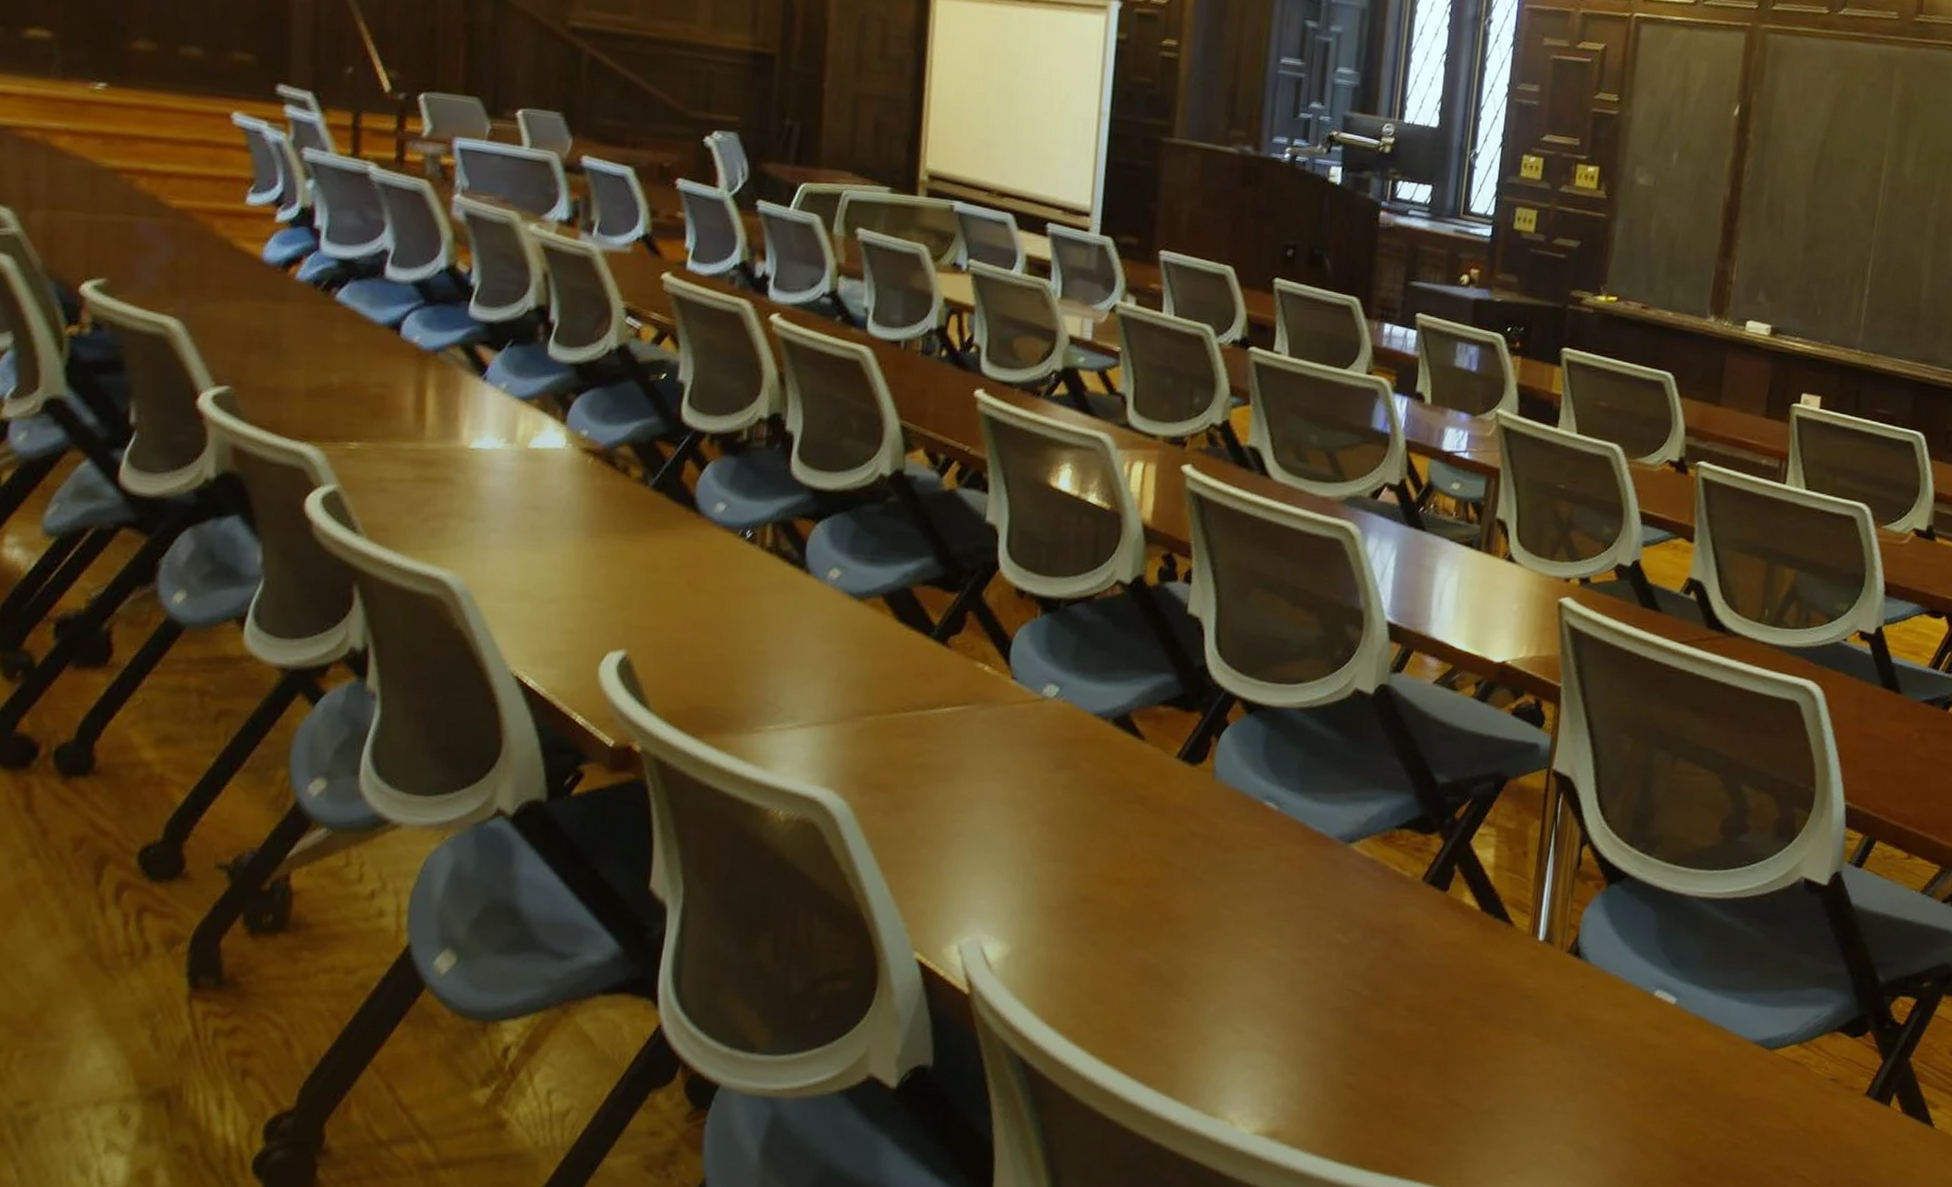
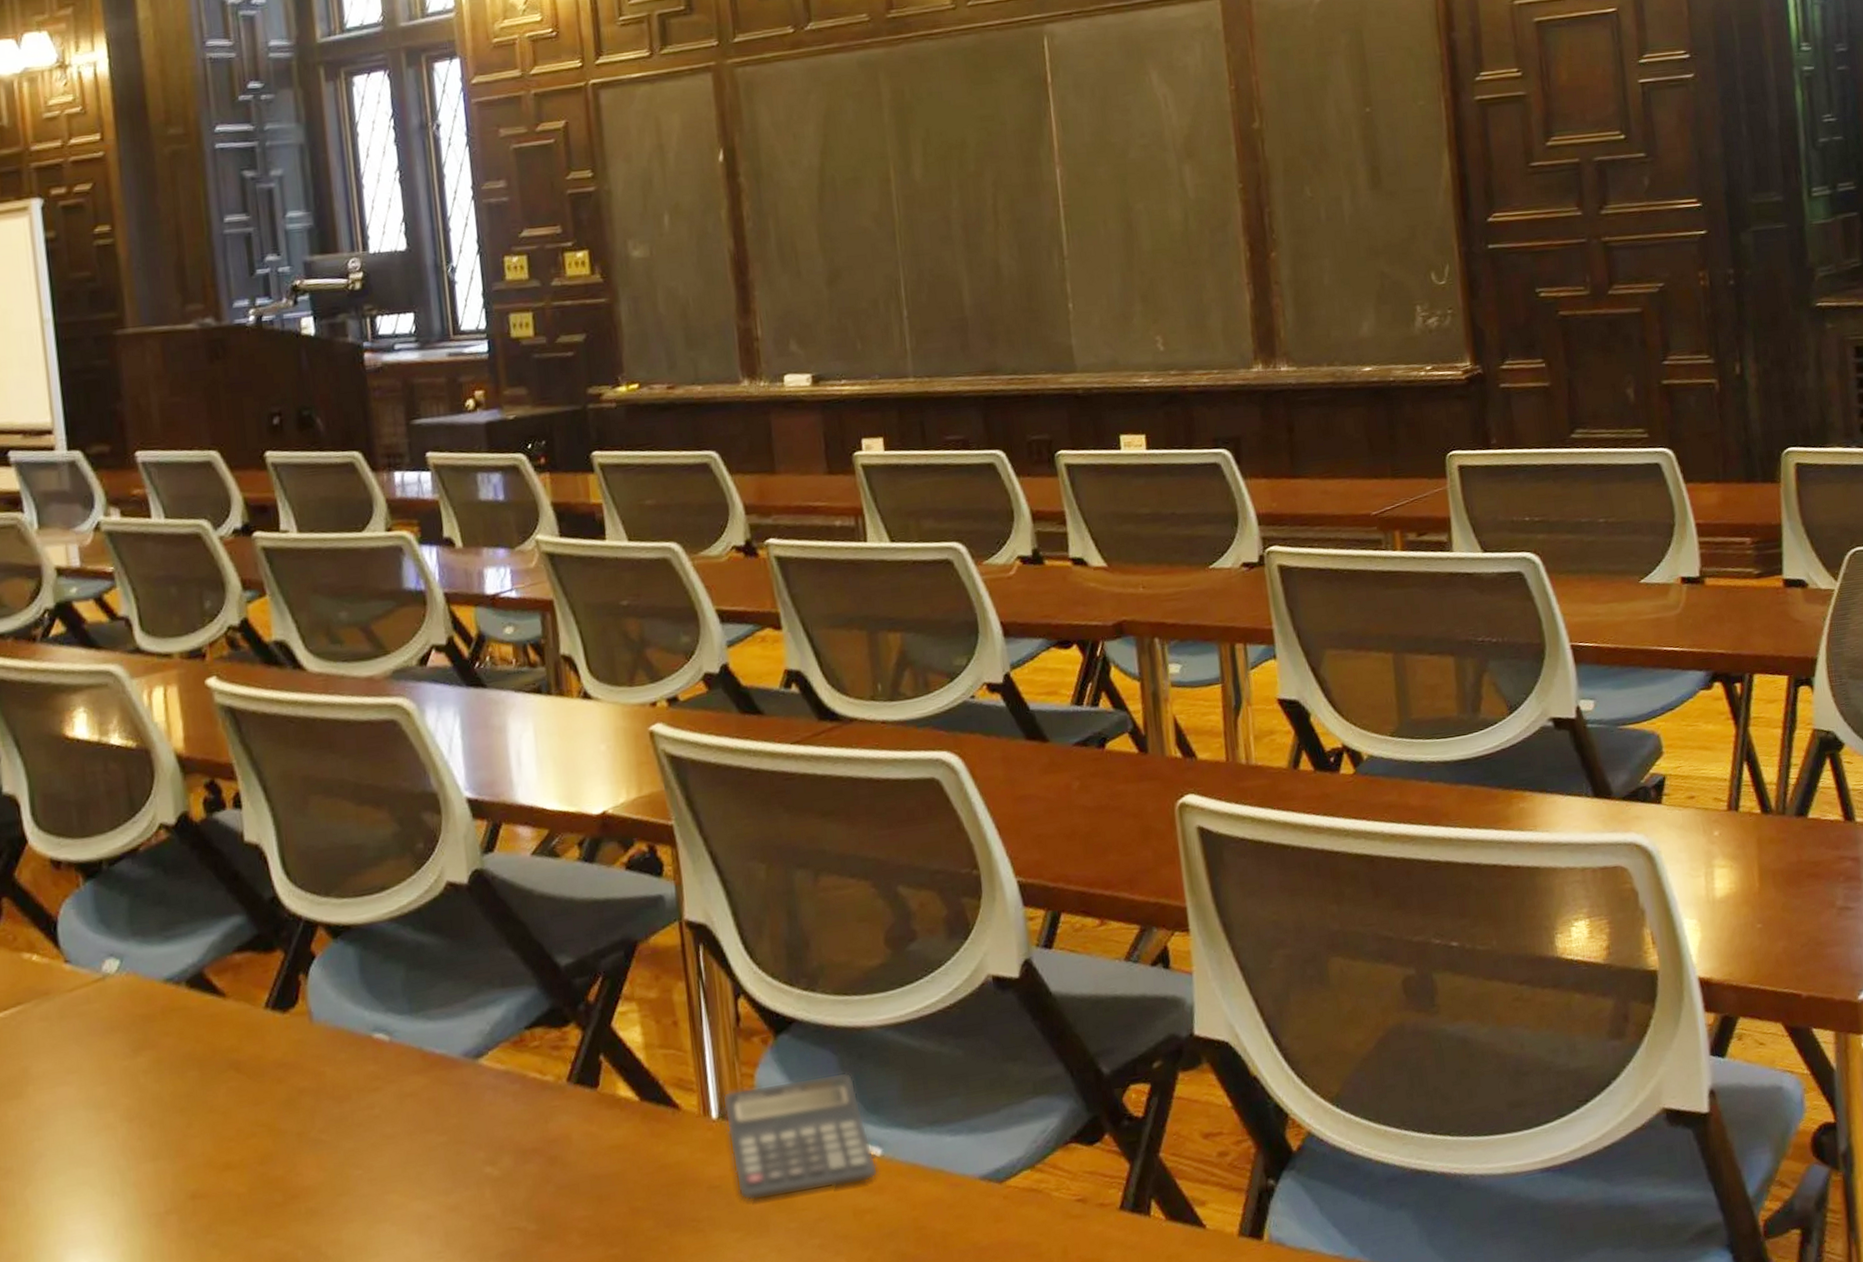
calculator: none [1547,920,1670,1023] -> present [722,1072,879,1202]

